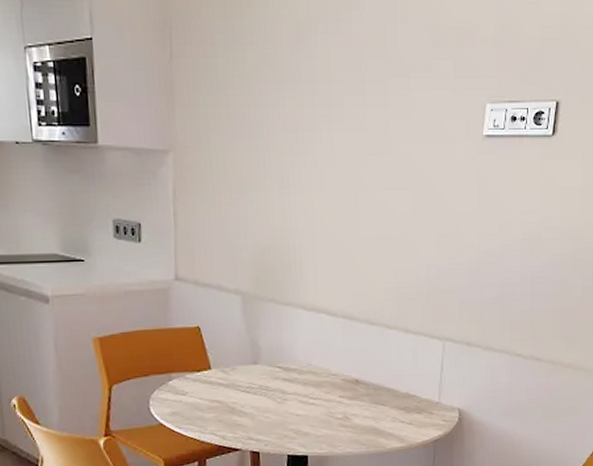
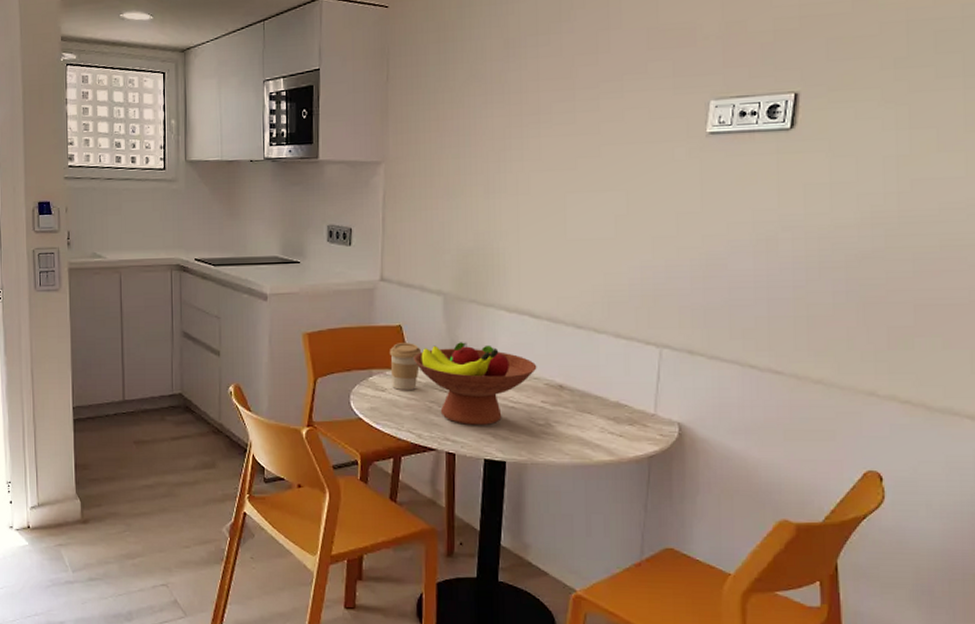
coffee cup: none [189,344,222,394] -> present [390,343,422,391]
fruit bowl: none [214,342,335,424] -> present [414,342,537,426]

